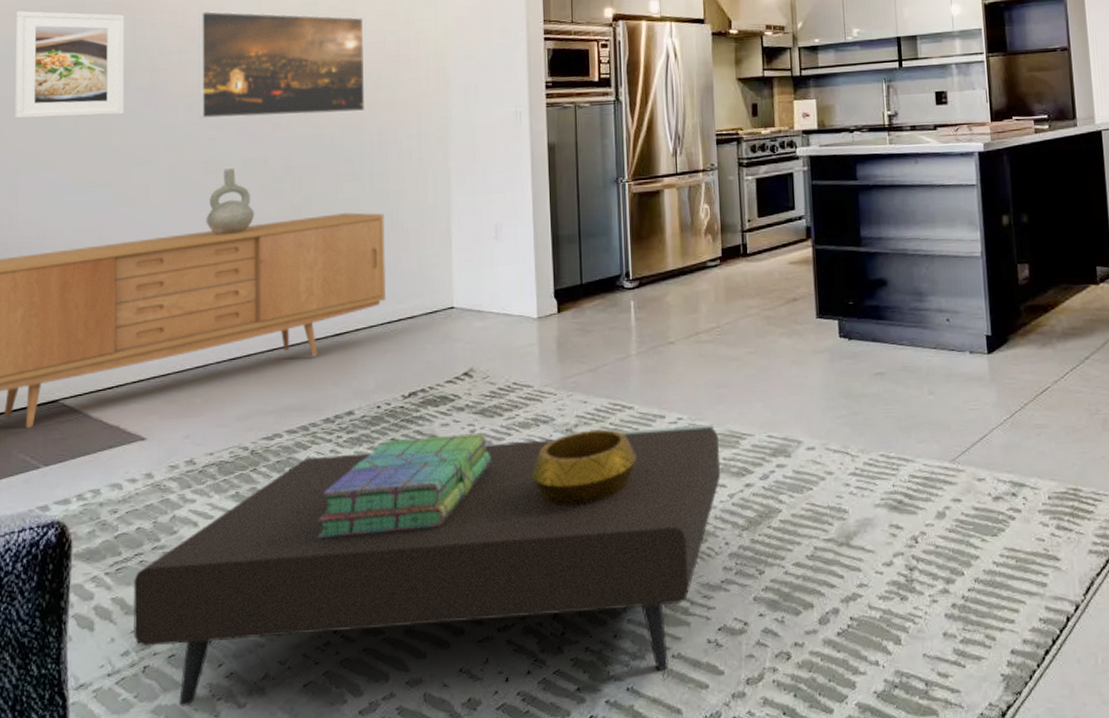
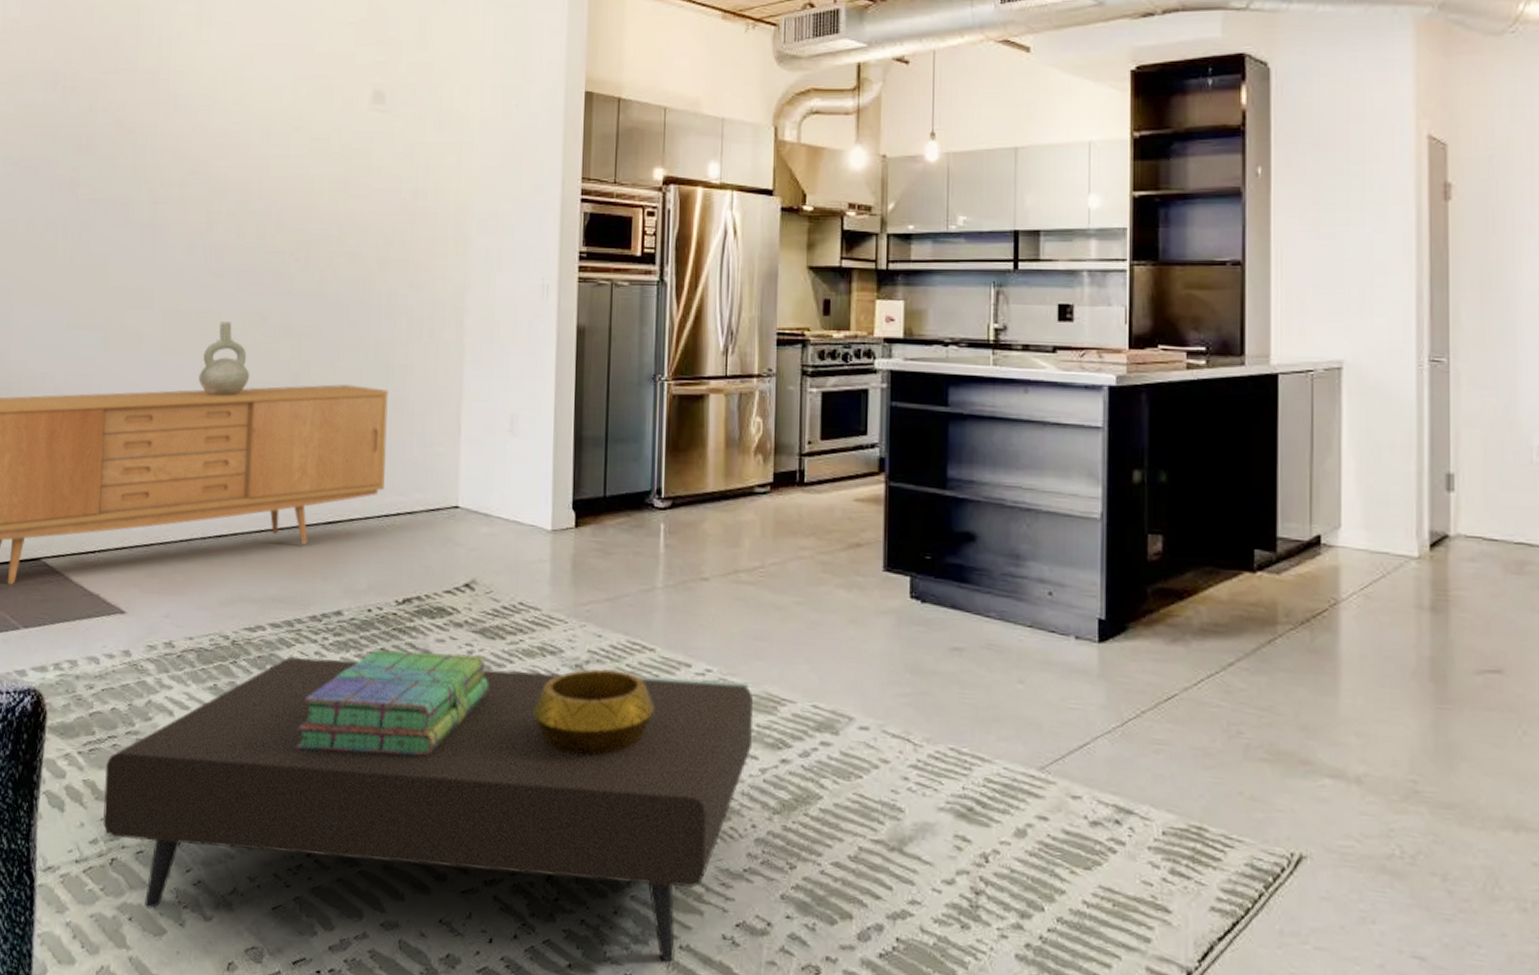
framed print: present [15,10,124,119] -> none [11,126,126,251]
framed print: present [199,11,365,119] -> none [198,140,379,269]

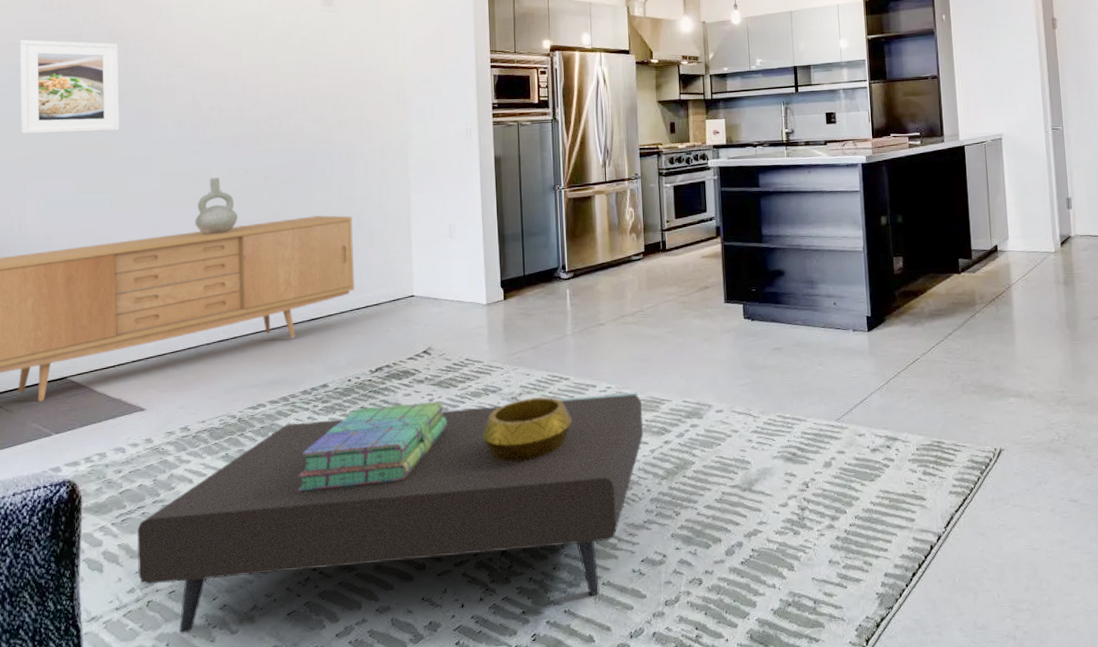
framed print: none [11,126,126,251] -> present [19,39,119,135]

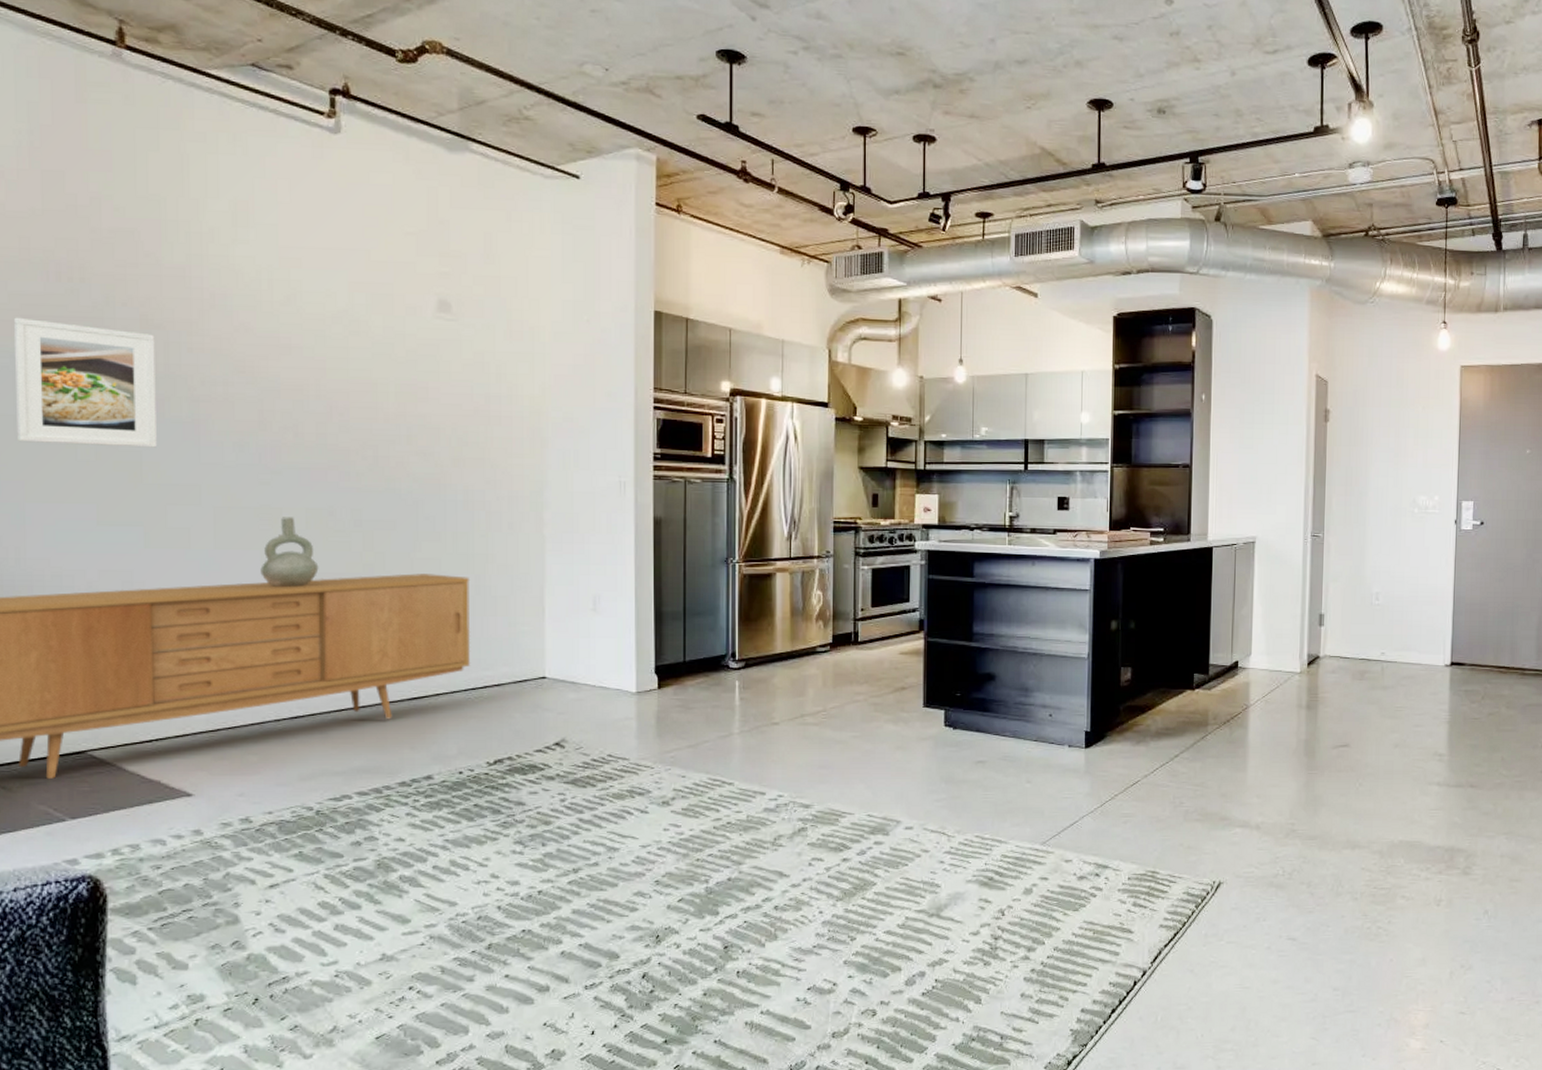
coffee table: present [136,392,643,634] -> none [181,802,818,1058]
stack of books: present [297,401,447,492] -> none [391,802,581,900]
decorative bowl: present [482,397,572,462] -> none [624,803,734,874]

